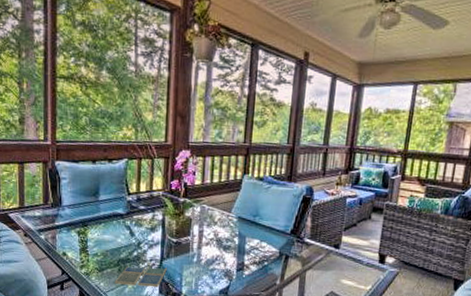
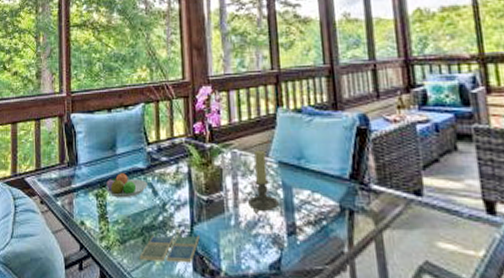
fruit bowl: none [88,215,126,237] -> present [106,172,148,198]
candle holder: none [210,206,234,254] -> present [248,150,279,214]

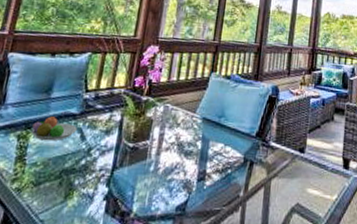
drink coaster: present [139,235,200,263] -> none [51,179,118,205]
candle holder: present [248,150,279,214] -> none [169,106,196,162]

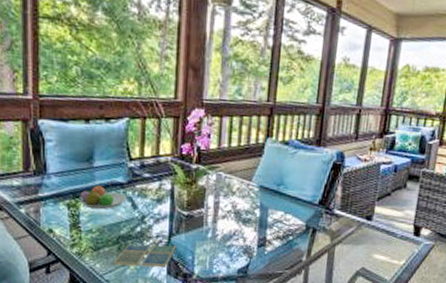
drink coaster: none [51,179,118,205] -> present [113,244,176,268]

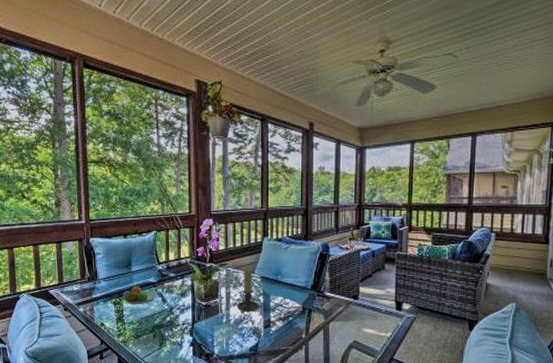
drink coaster: present [113,244,176,268] -> none [151,330,199,350]
candle holder: none [227,174,254,229] -> present [237,268,259,314]

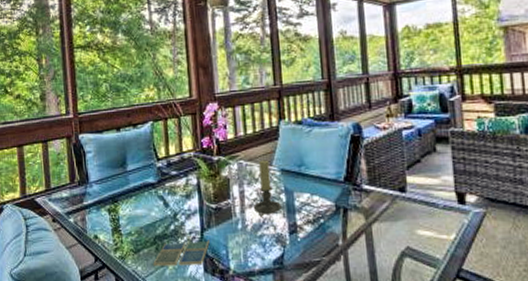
fruit bowl: present [123,285,158,305] -> none [118,187,159,212]
drink coaster: none [151,330,199,350] -> present [153,240,210,266]

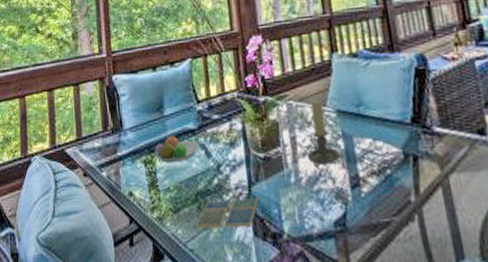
fruit bowl: none [118,187,159,212] -> present [155,134,200,163]

